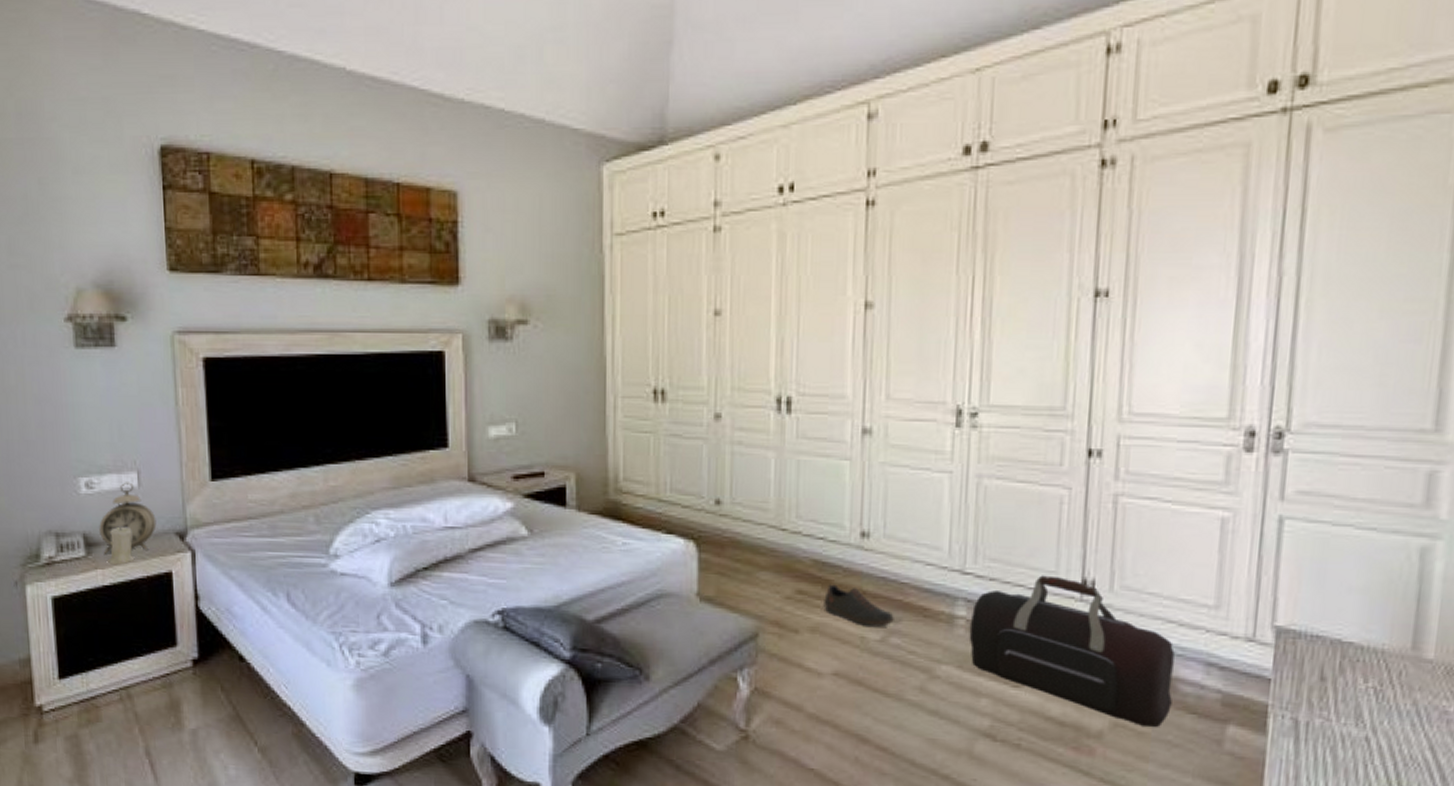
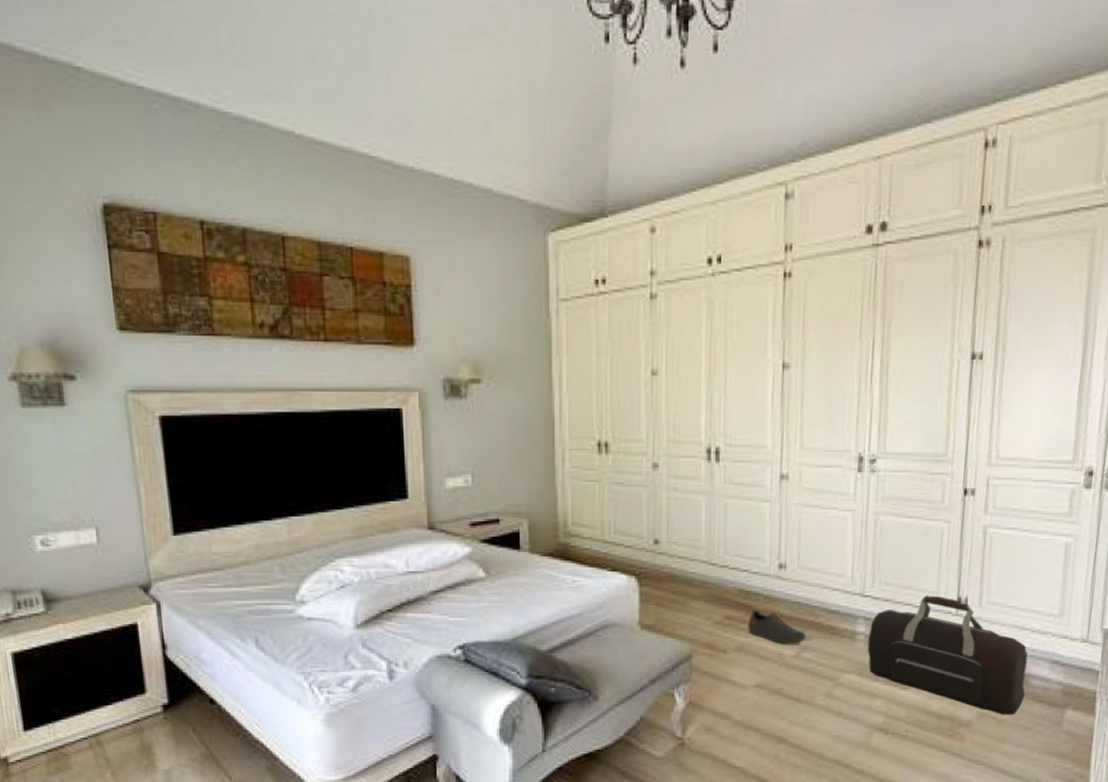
alarm clock: present [99,482,157,554] -> none [58,538,119,609]
candle: present [108,526,134,565] -> none [69,582,97,619]

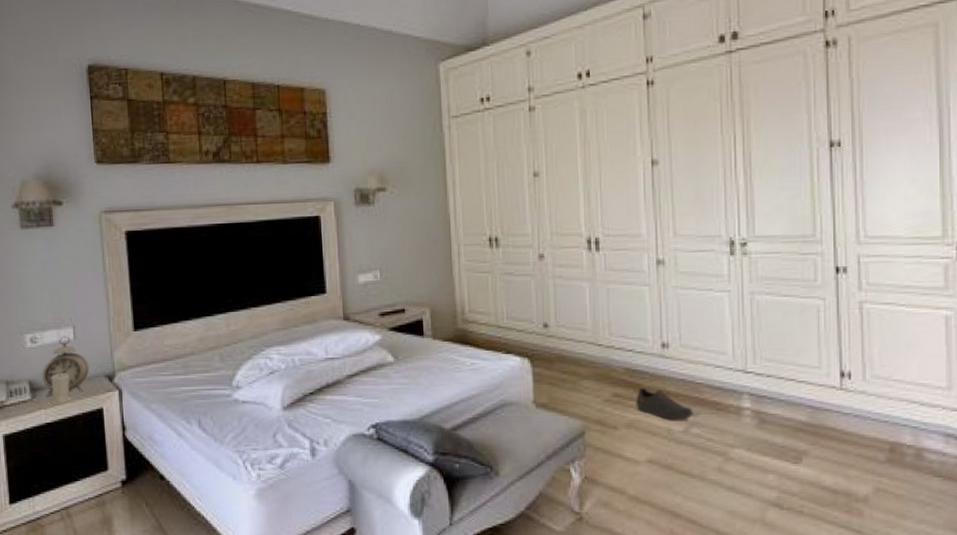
alarm clock: none [58,538,119,609] -> present [42,336,90,397]
candle: none [69,582,97,619] -> present [49,373,71,405]
duffel bag: present [867,595,1028,714] -> none [754,370,921,489]

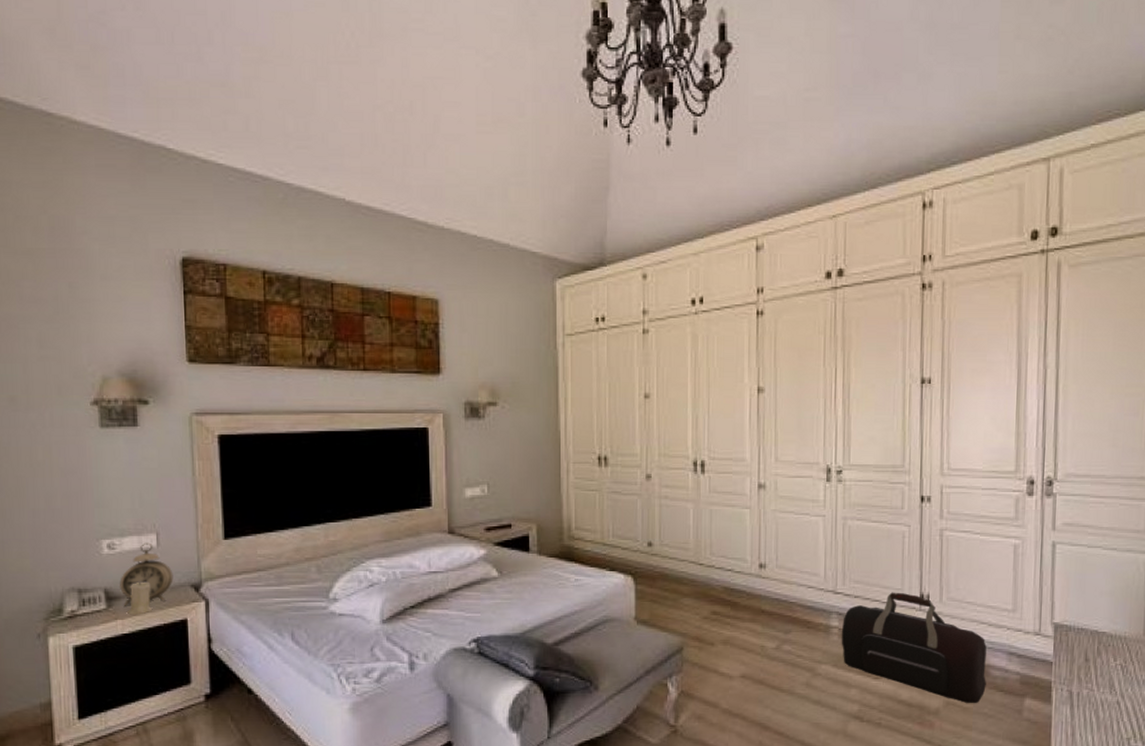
shoe: present [636,387,693,420] -> none [733,606,786,637]
duffel bag: none [754,370,921,489] -> present [841,592,987,703]

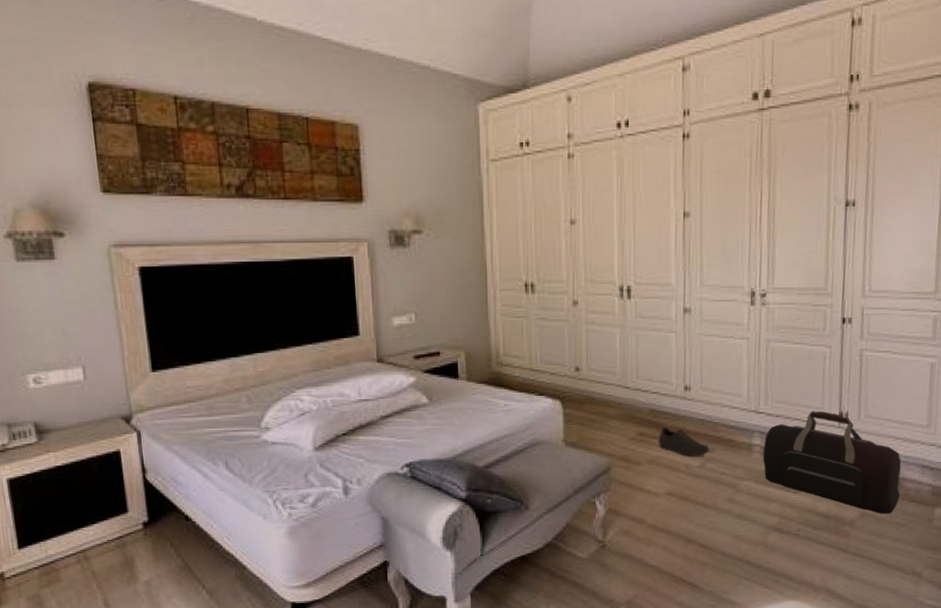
alarm clock: present [120,542,174,606] -> none [49,376,103,439]
candle: present [127,581,152,615] -> none [59,414,84,448]
shoe: none [733,606,786,637] -> present [658,427,710,456]

